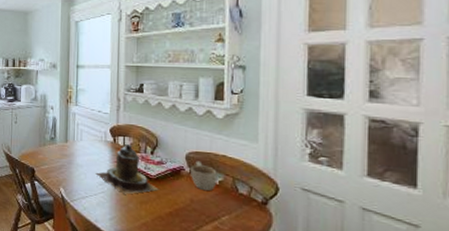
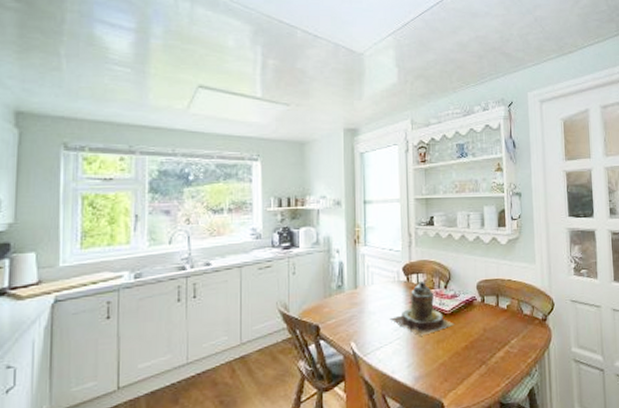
cup: present [191,161,217,191] -> none [482,289,505,318]

